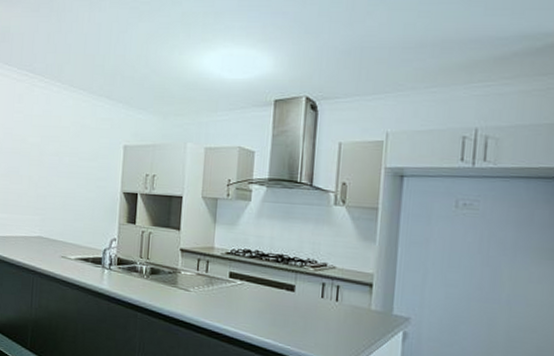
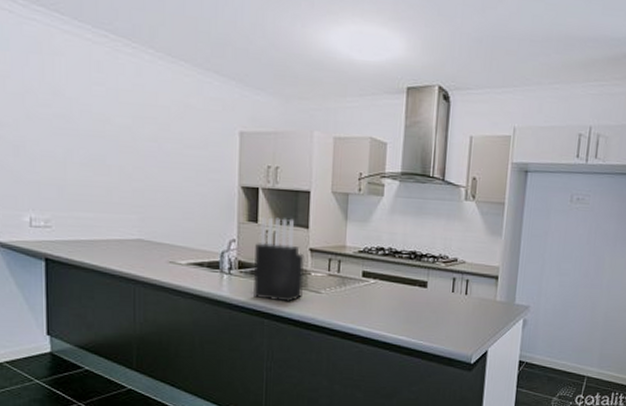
knife block: none [128,219,175,298] -> present [252,216,304,302]

